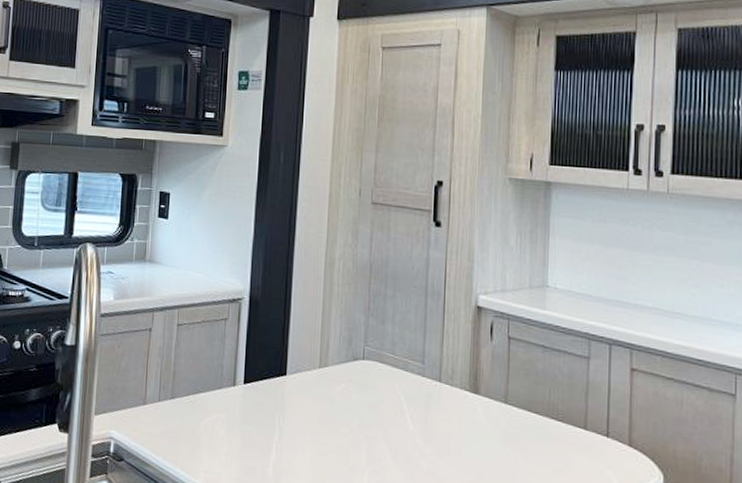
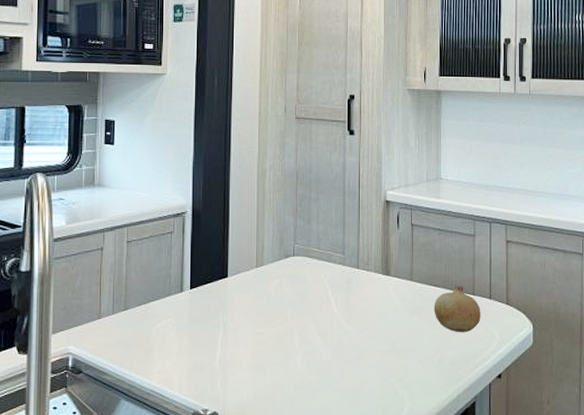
fruit: none [533,414,595,474] -> present [434,284,481,333]

